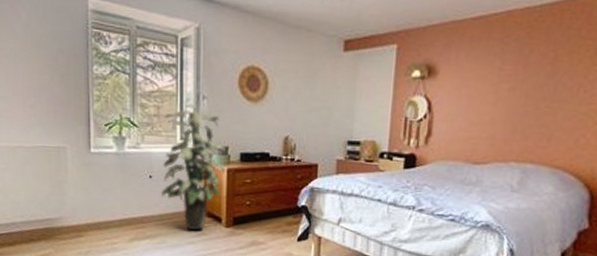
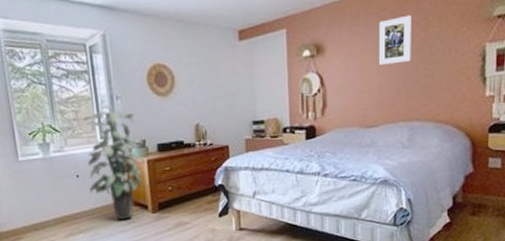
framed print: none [496,44,539,97] -> present [379,14,412,65]

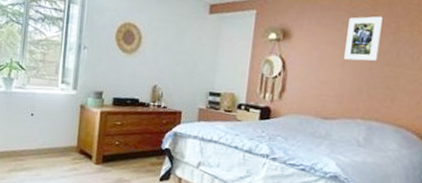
indoor plant: present [84,104,147,220] -> none [40,52,101,166]

